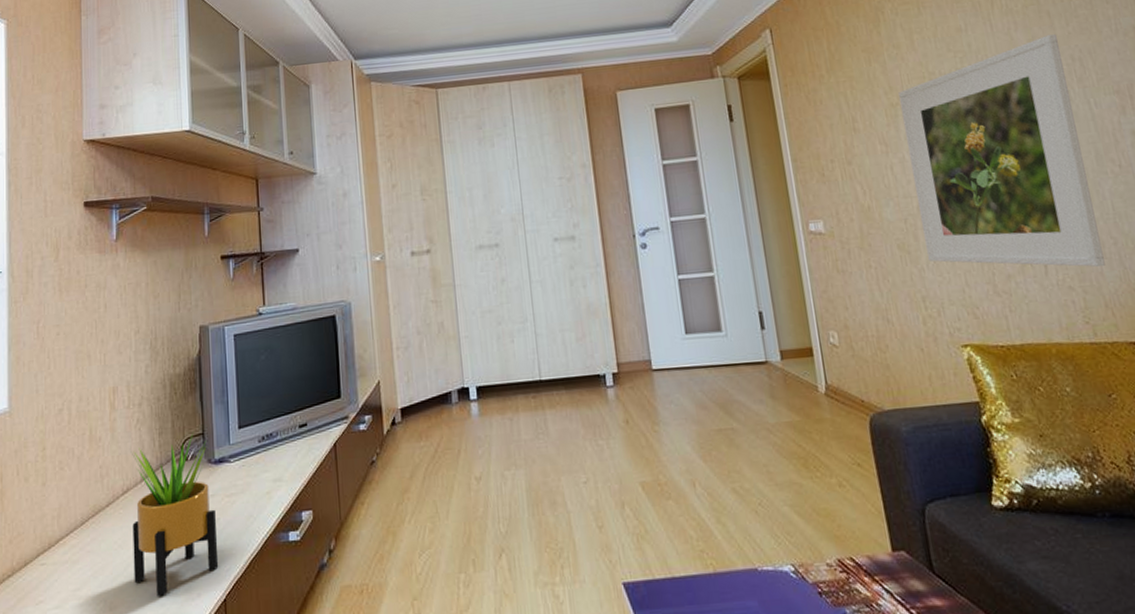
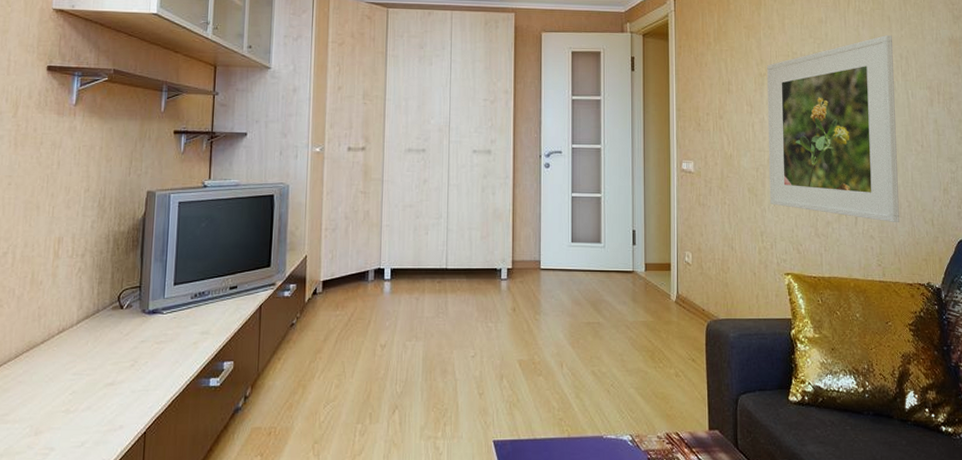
potted plant: present [132,433,219,596] -> none [61,285,145,425]

